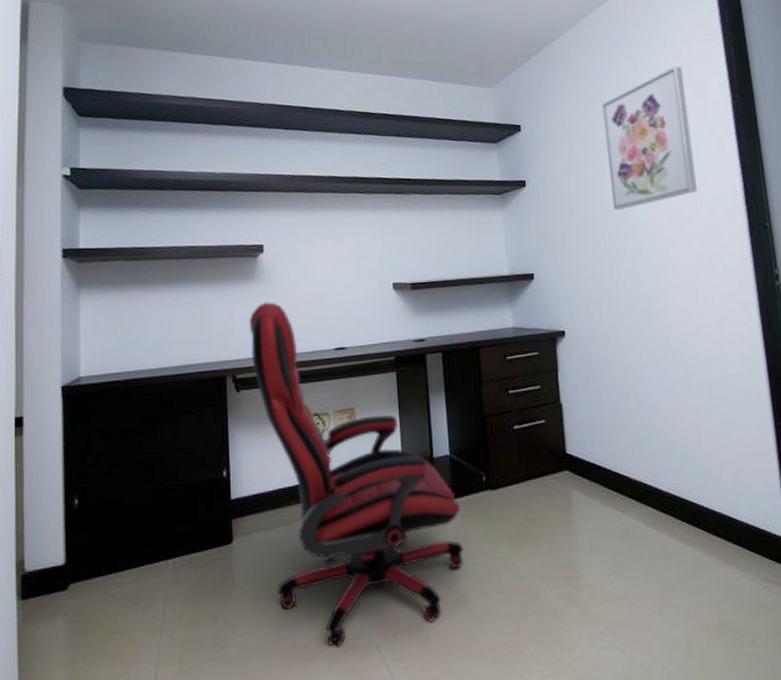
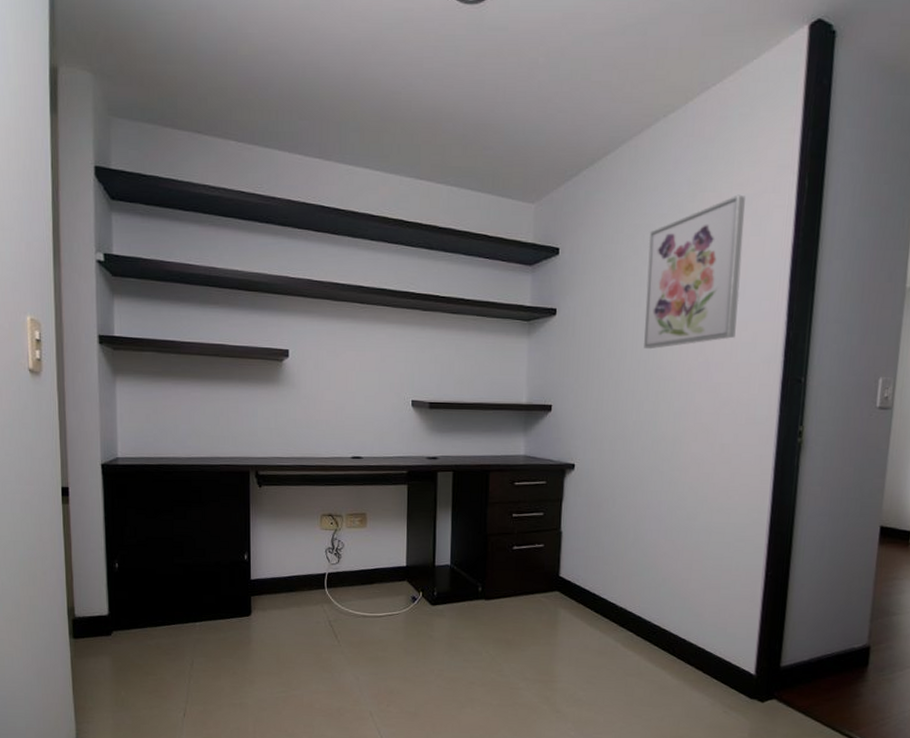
office chair: present [249,301,464,646] -> none [272,405,456,709]

